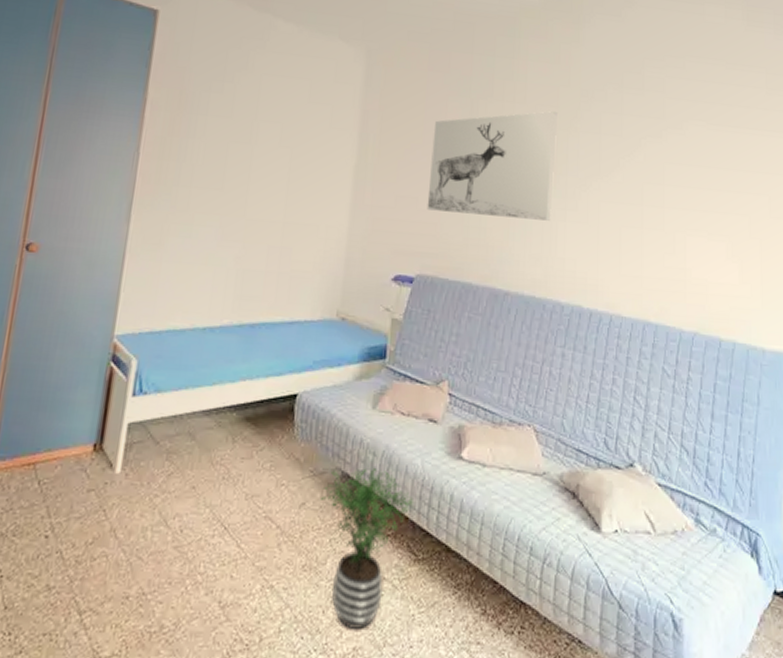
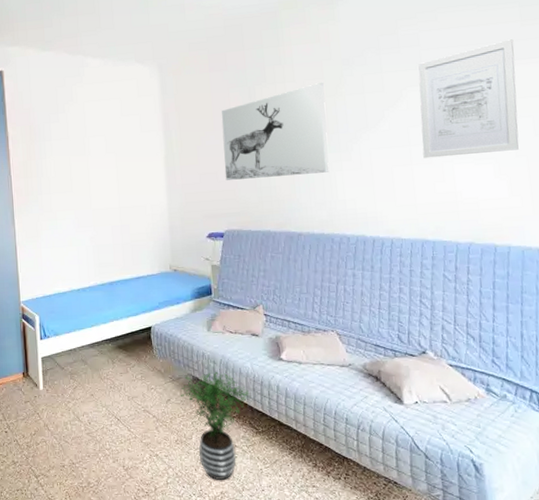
wall art: none [655,106,758,231] -> present [418,39,519,159]

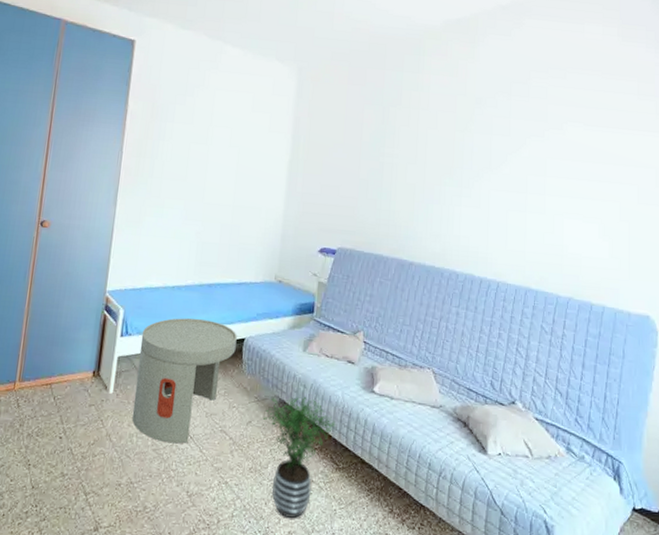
side table: none [58,314,145,427] -> present [132,318,237,444]
wall art: present [221,83,330,180] -> none [346,116,456,206]
wall art: present [418,39,519,159] -> none [537,109,629,215]

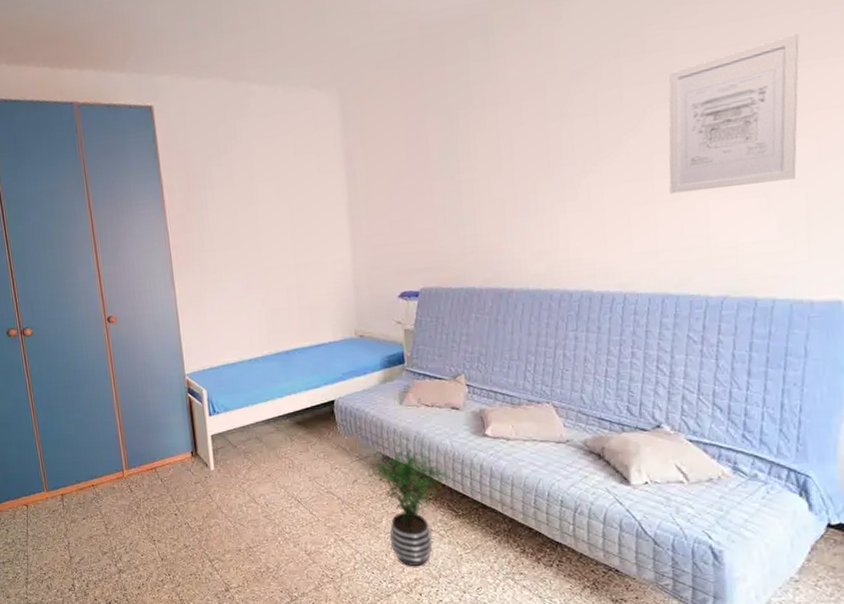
side table: present [132,318,237,444] -> none [229,387,327,509]
wall art: none [537,109,629,215] -> present [668,34,799,194]

